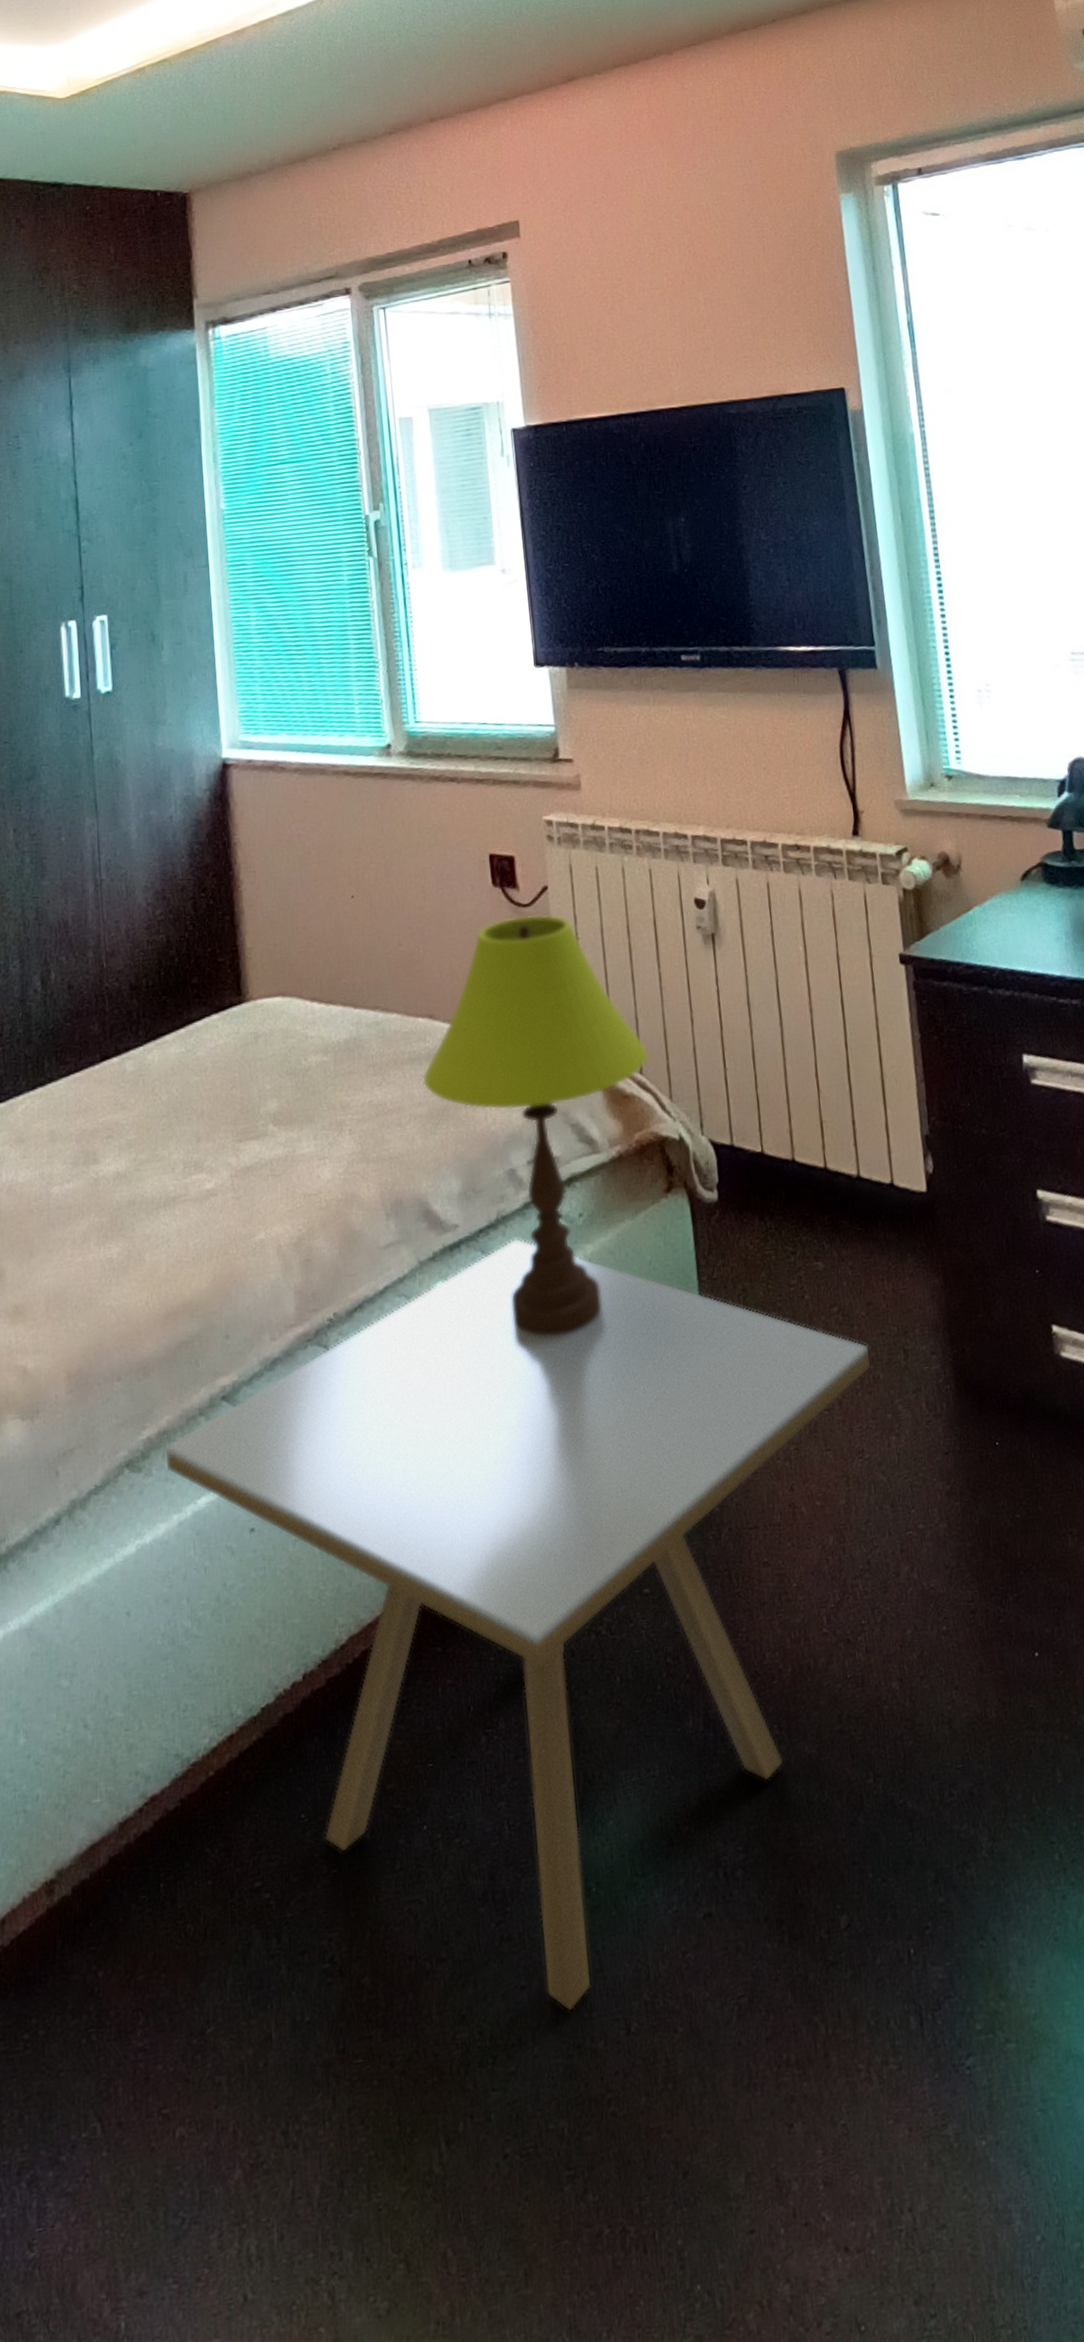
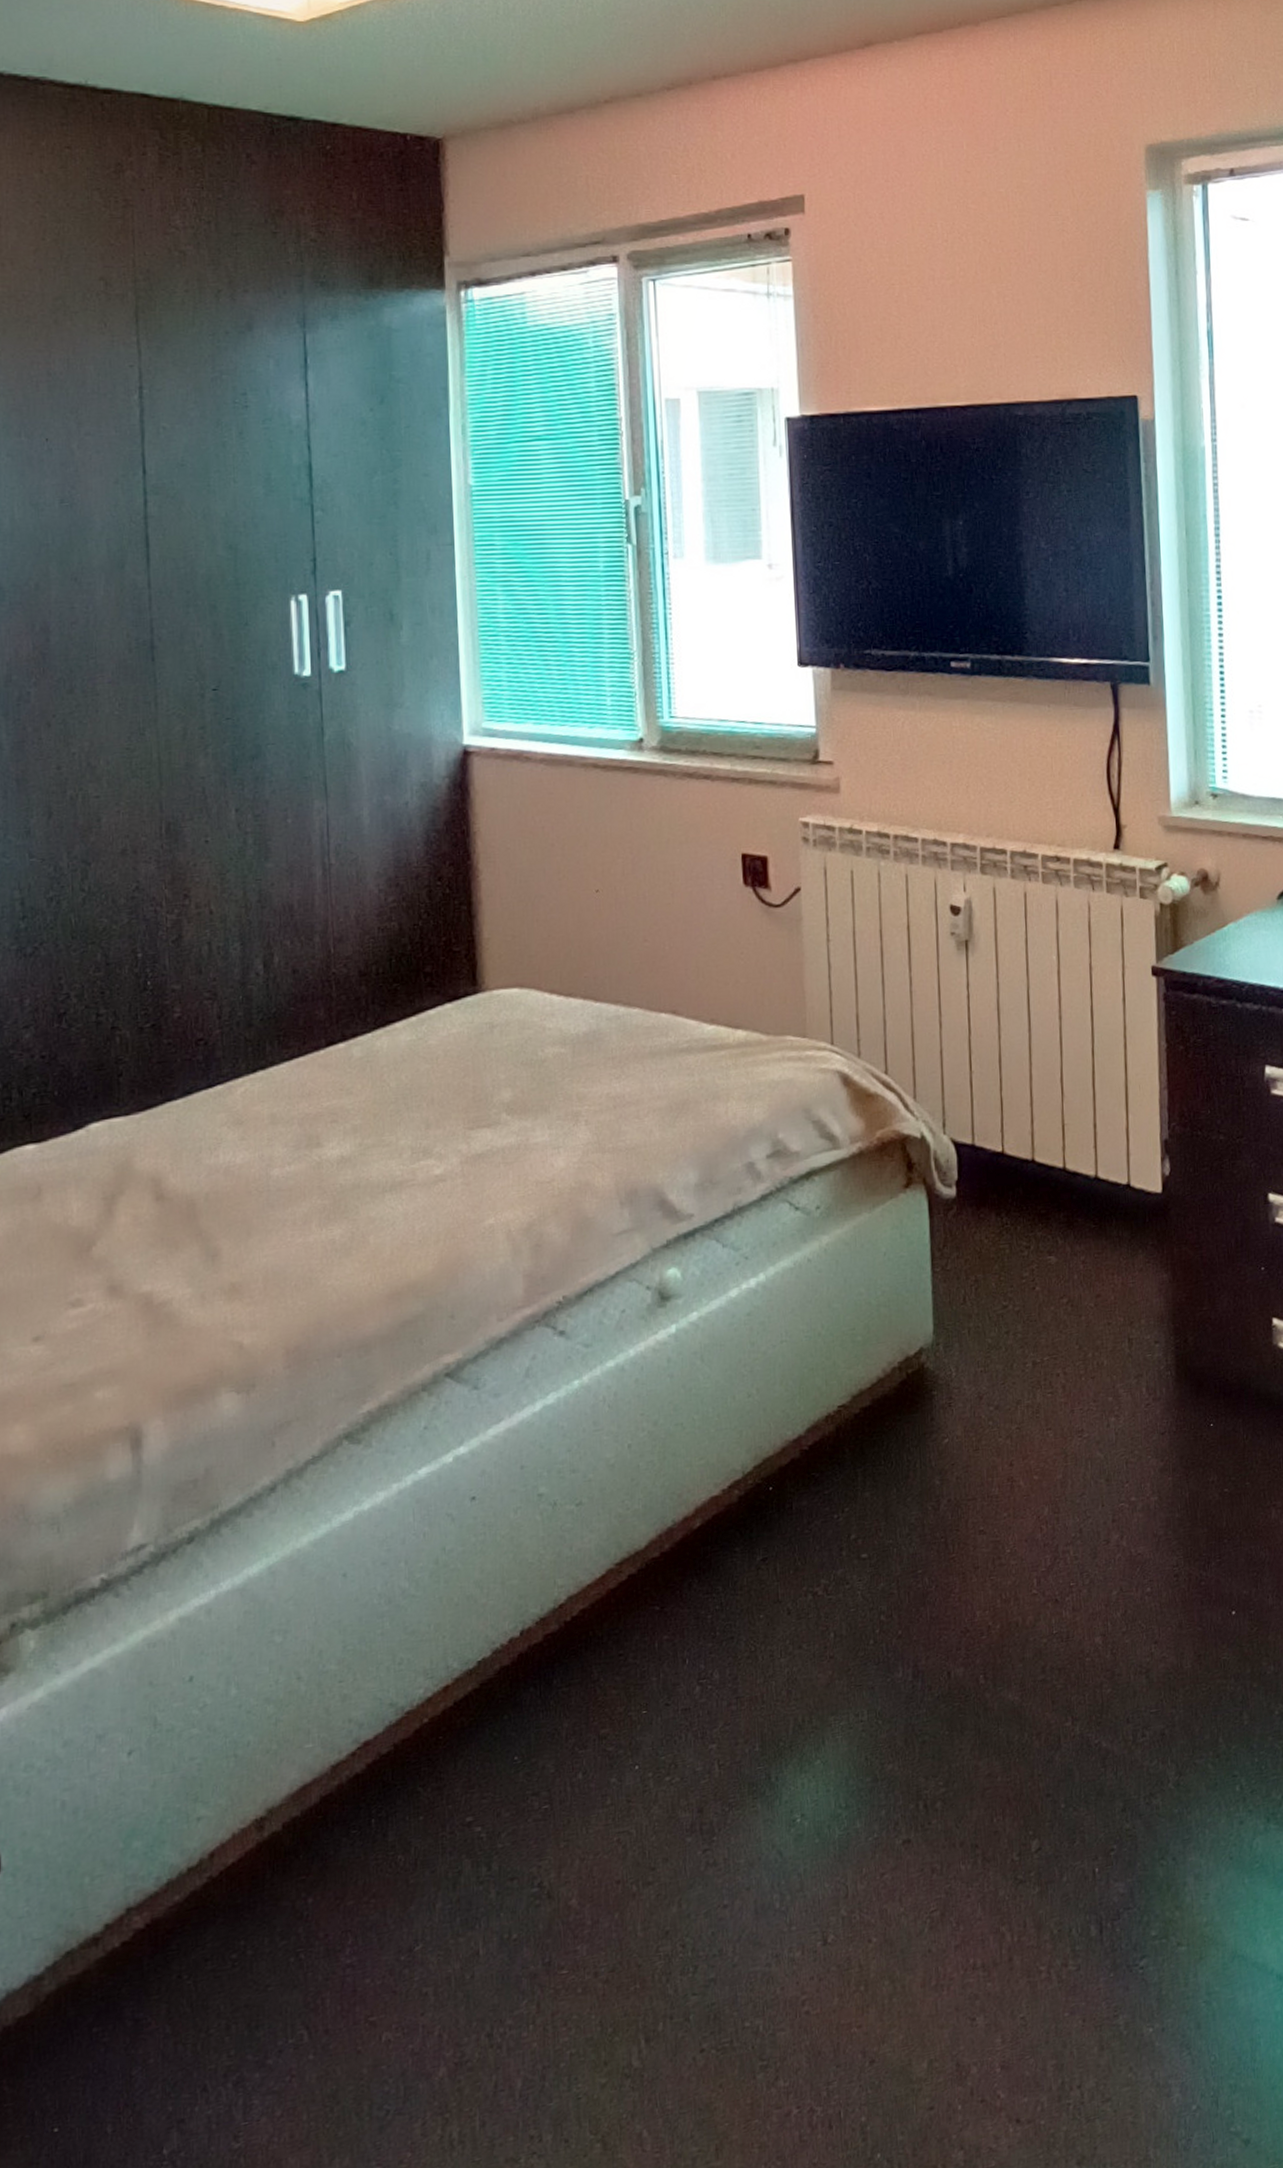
side table: present [166,1237,871,2012] -> none [387,1227,1096,1927]
table lamp: present [422,914,649,1336] -> none [663,915,895,1321]

